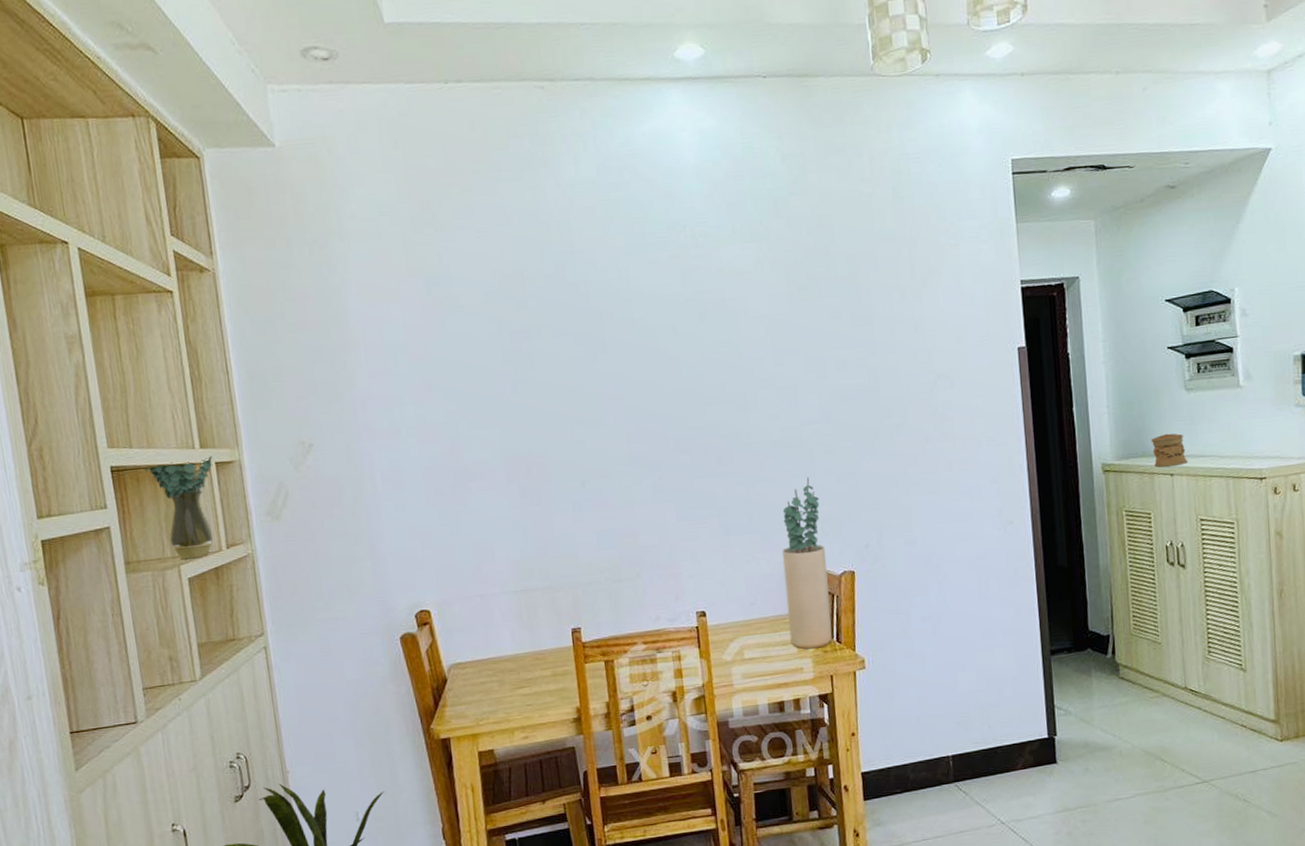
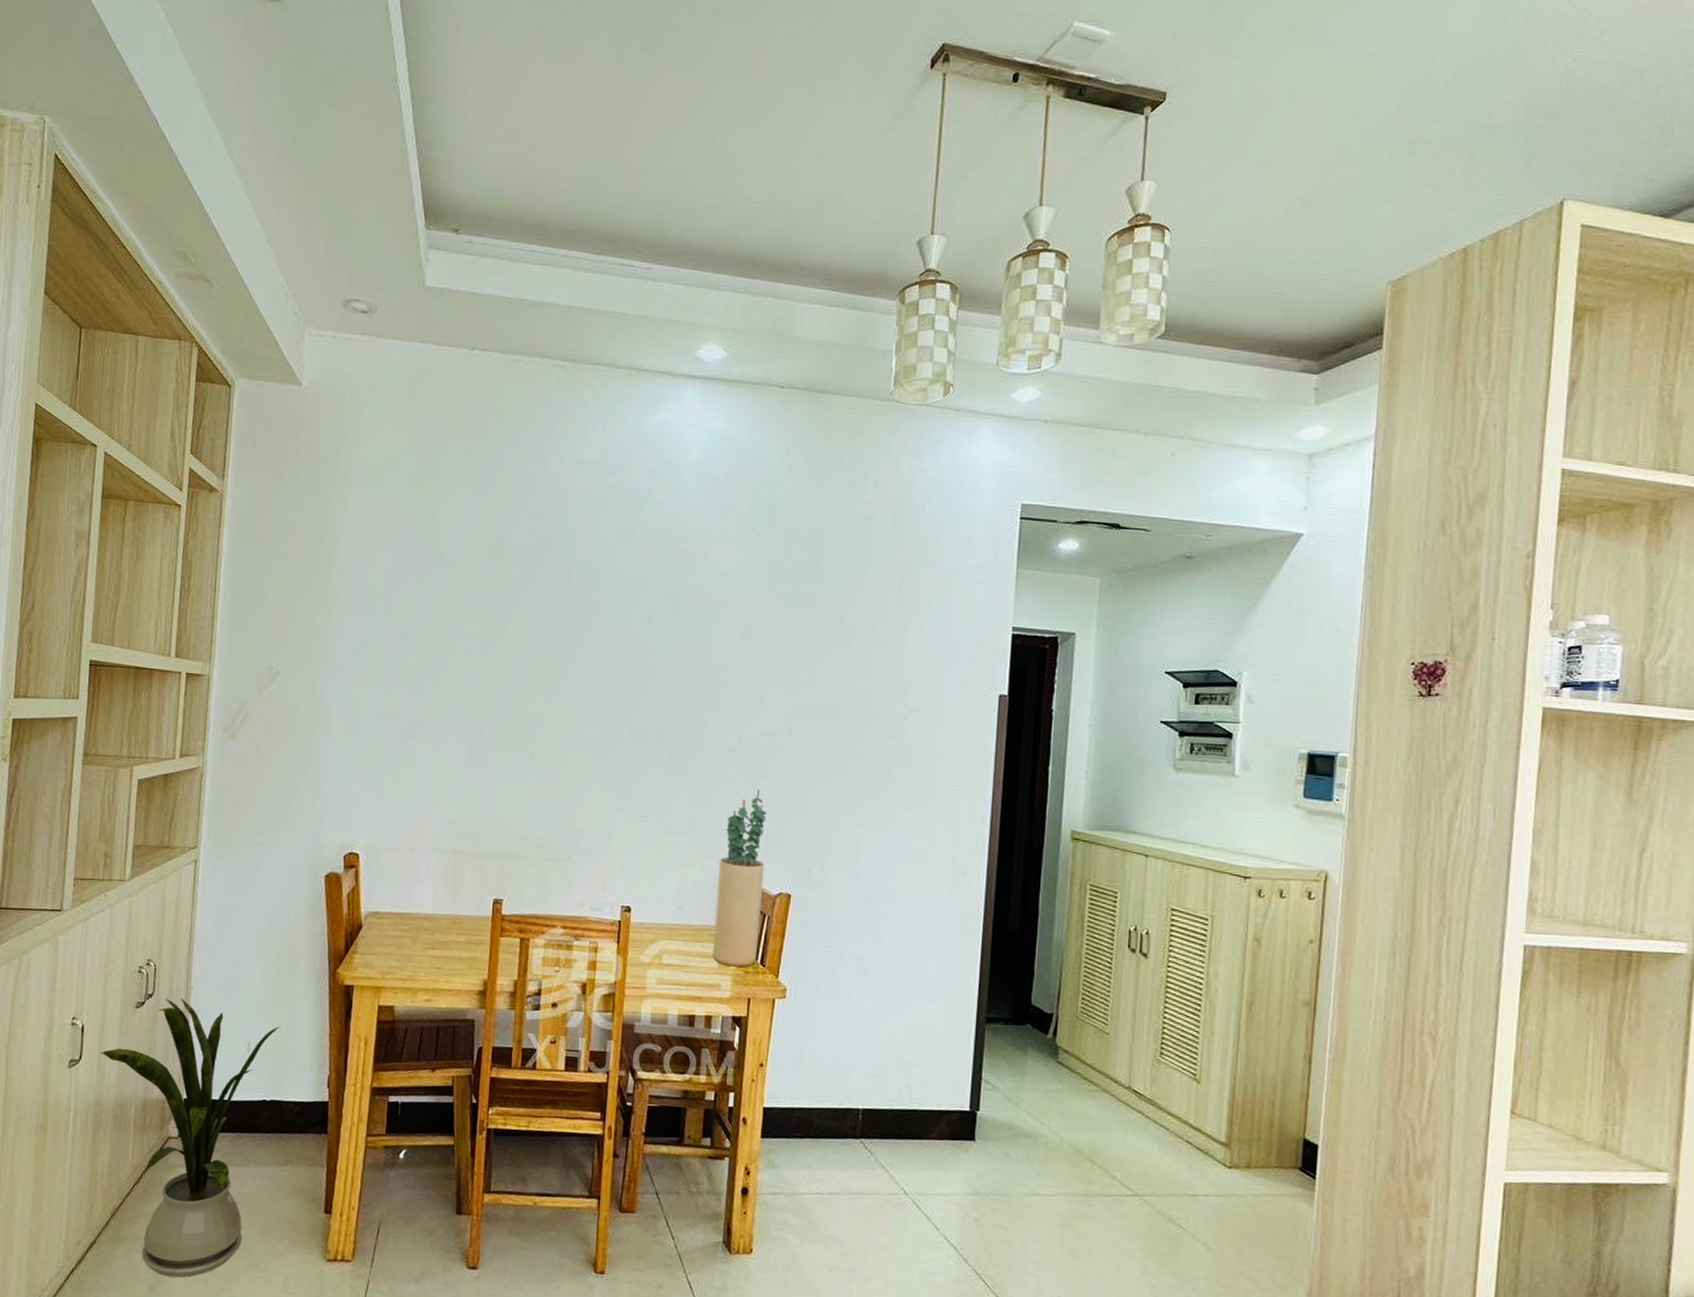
vase: present [144,456,213,560] -> none [120,665,185,762]
decorative box: present [1151,433,1187,468] -> none [1128,811,1166,848]

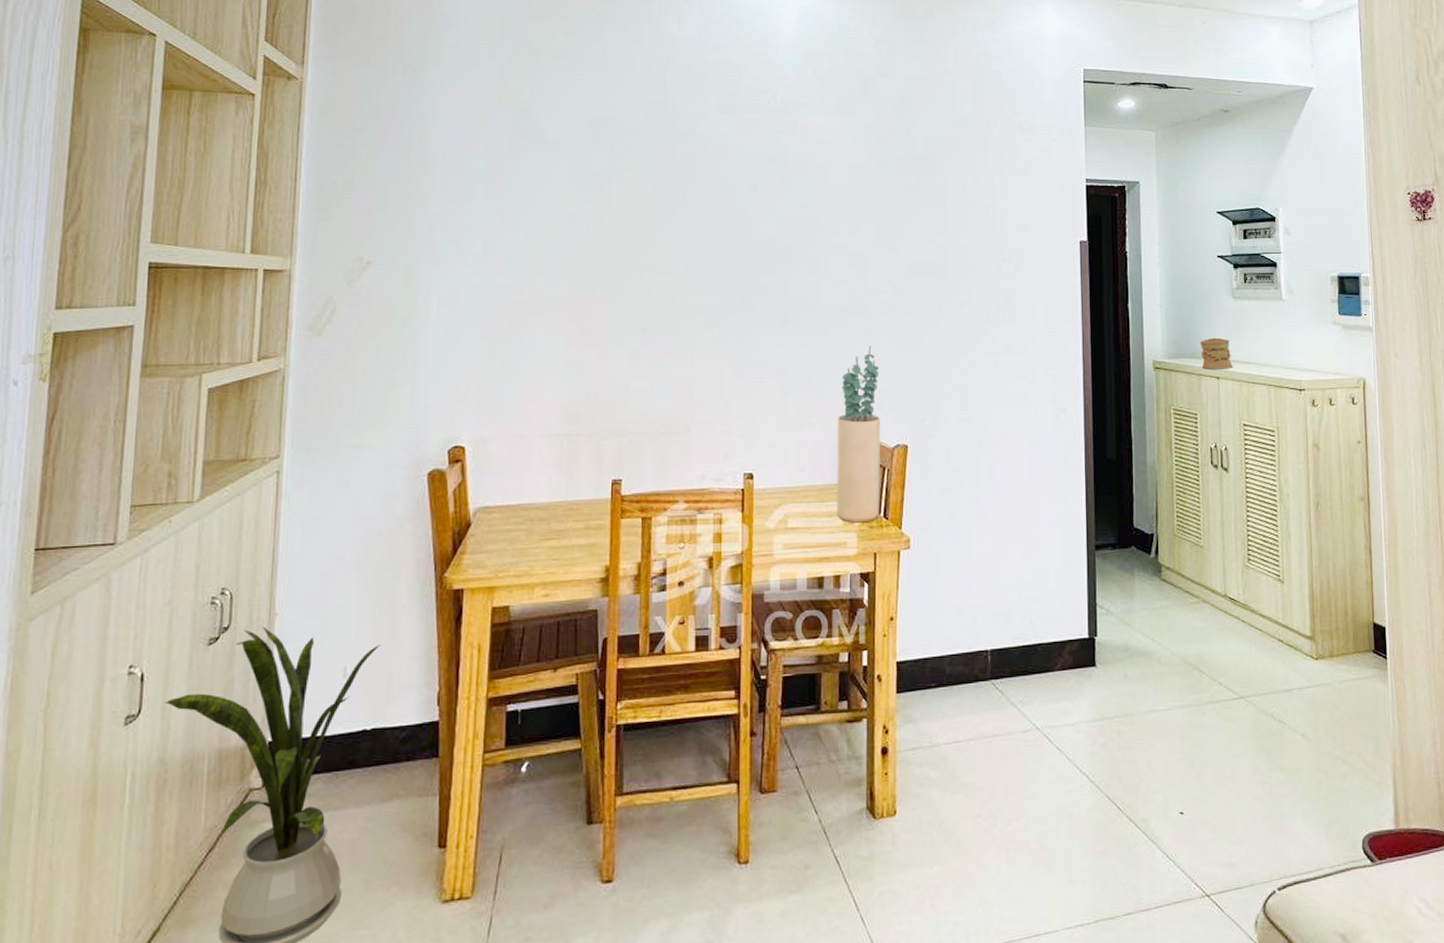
decorative box: none [1128,811,1166,848] -> present [1199,337,1233,371]

